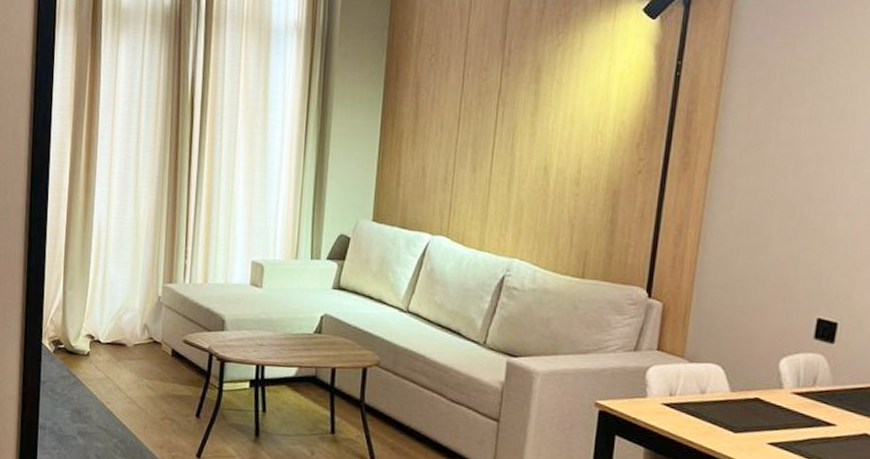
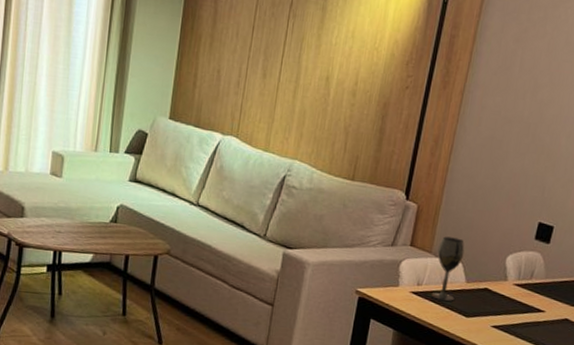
wine glass: none [687,338,726,414] -> present [431,236,465,301]

